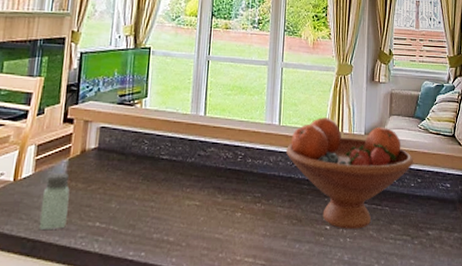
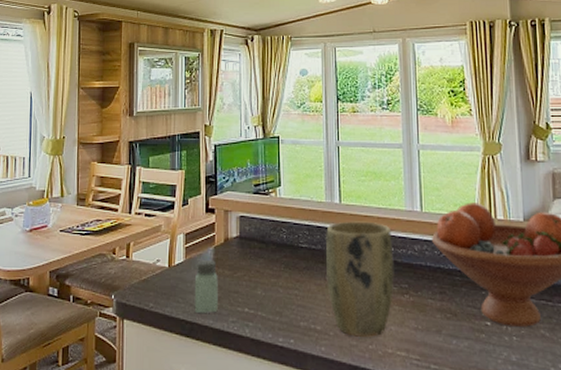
plant pot: none [184,133,251,246] -> present [326,221,394,337]

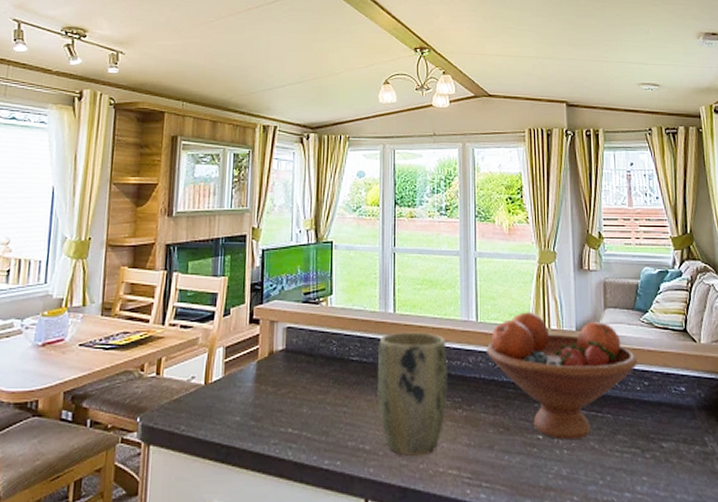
saltshaker: present [194,260,218,313] -> none [231,376,260,435]

